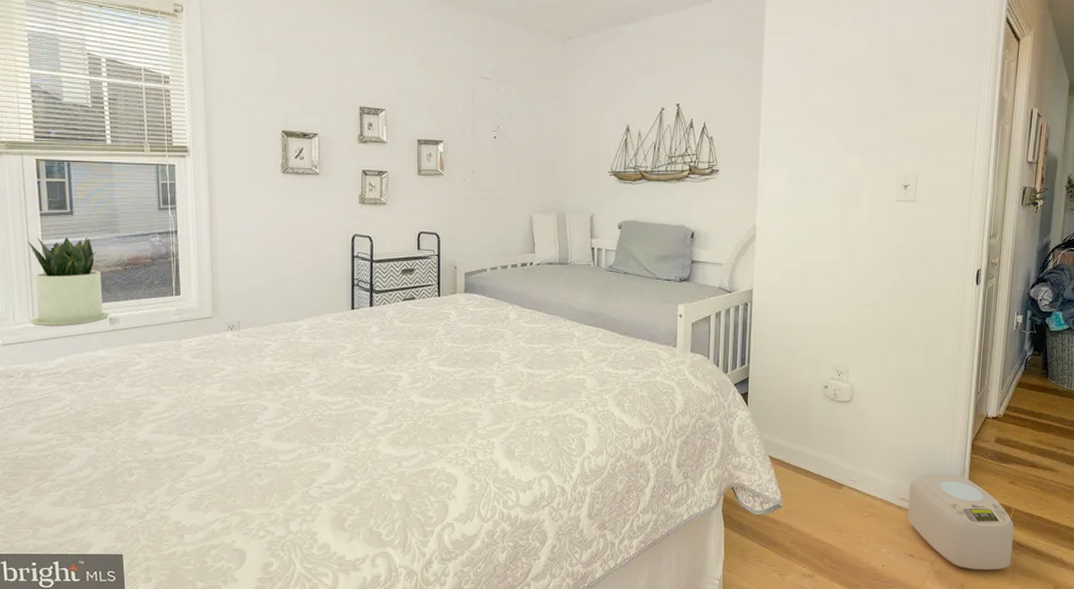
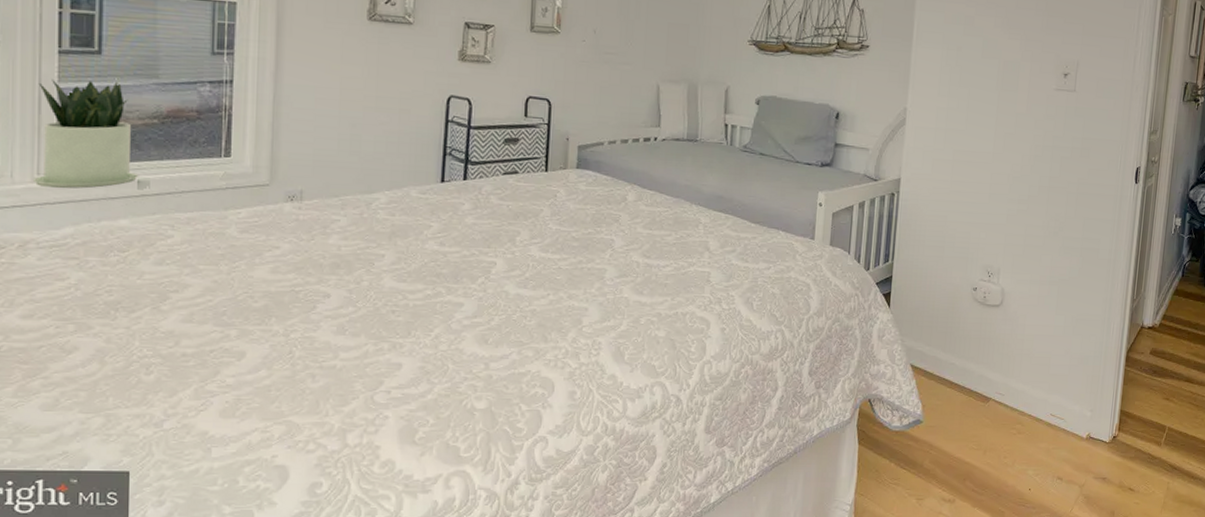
humidifier: present [907,474,1014,571] -> none [1056,388,1168,495]

